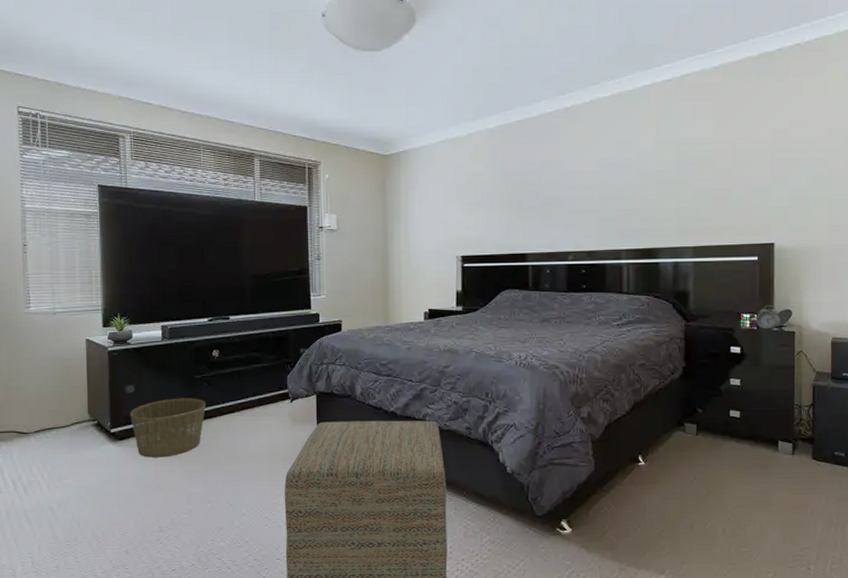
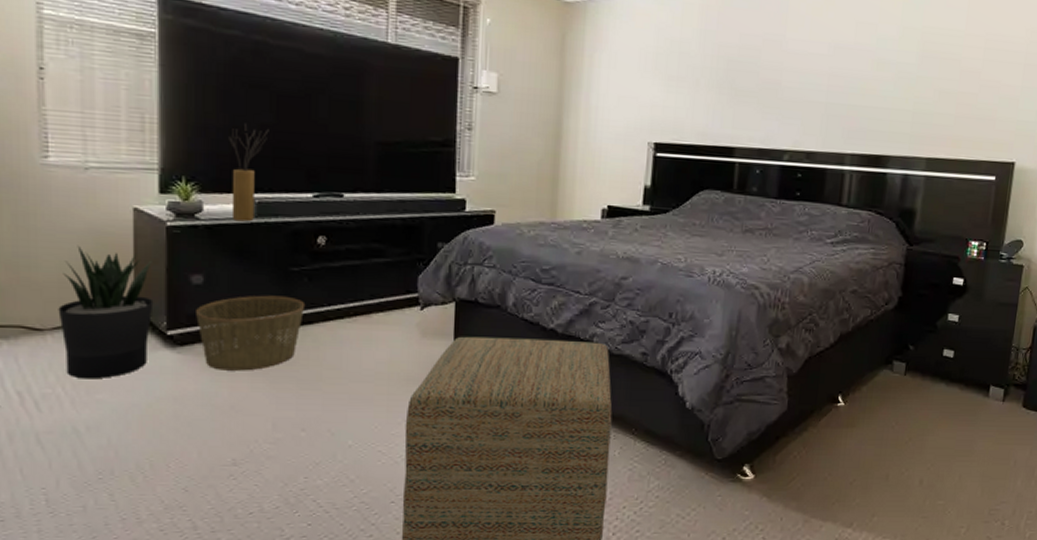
planter: none [38,369,101,469] -> present [58,245,154,379]
vase: none [148,270,176,343] -> present [228,123,269,222]
alarm clock: present [755,306,780,330] -> none [983,234,1010,261]

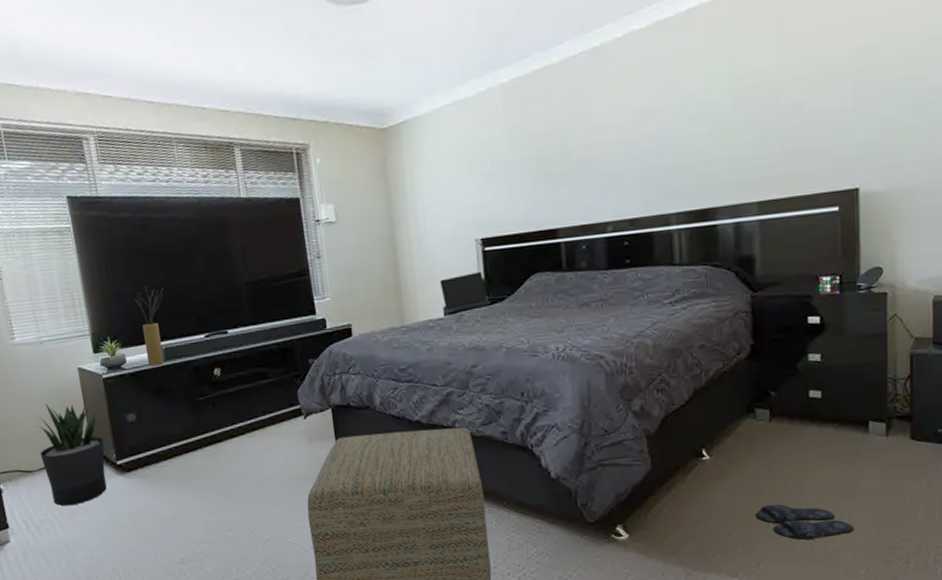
basket: present [196,295,306,371] -> none [134,422,214,488]
laptop: none [602,177,653,218] -> present [440,272,491,314]
slippers: none [877,458,962,495] -> present [755,504,854,540]

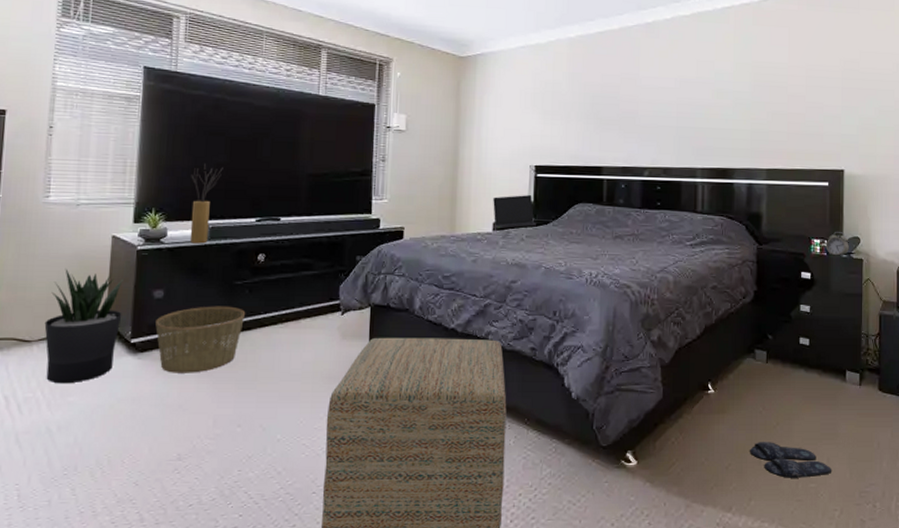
basket: none [134,422,214,488] -> present [155,306,246,373]
alarm clock: none [837,264,869,293] -> present [825,232,849,256]

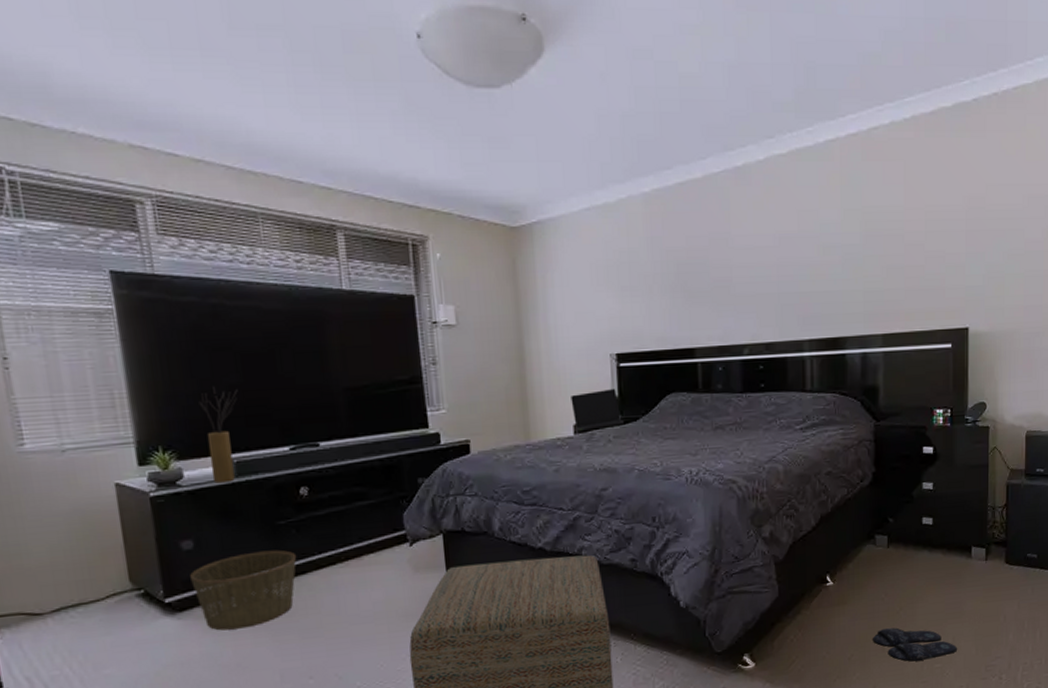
planter: present [44,268,123,384] -> none [54,527,149,657]
alarm clock: present [825,232,849,256] -> none [949,398,974,426]

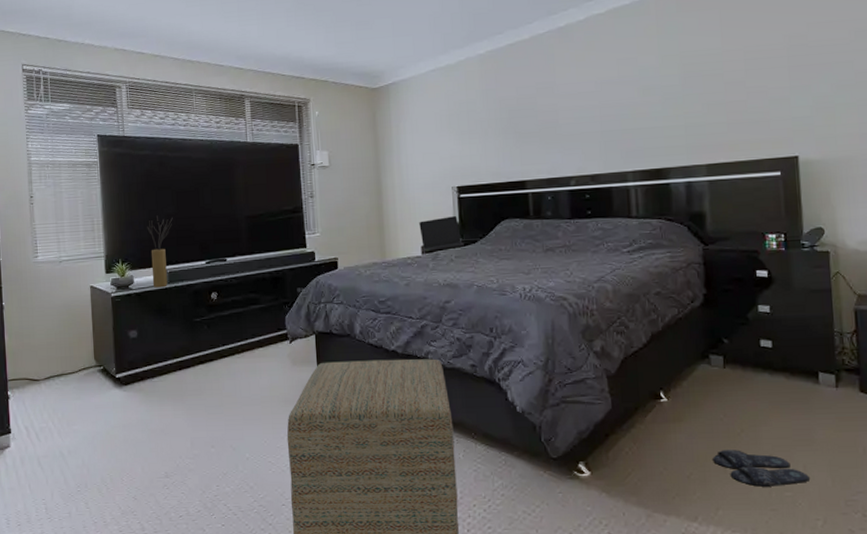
basket: present [190,550,297,631] -> none [134,341,207,402]

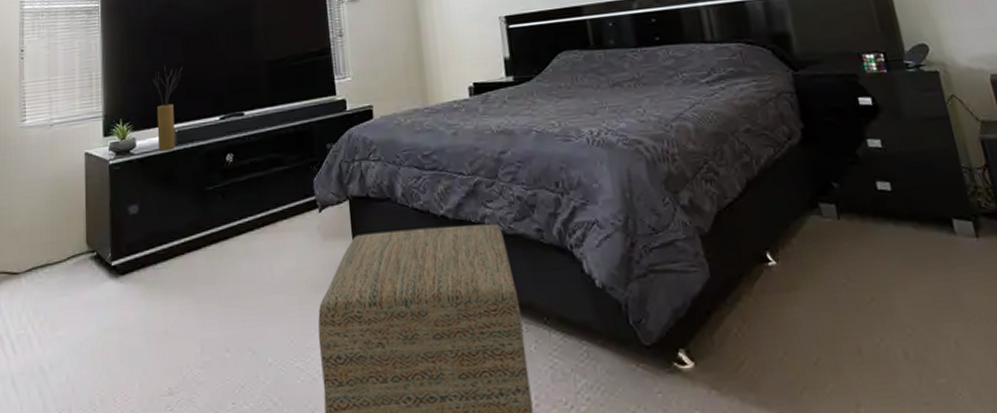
laptop: present [419,216,464,253] -> none [464,50,518,95]
slippers: present [713,450,809,487] -> none [842,324,966,373]

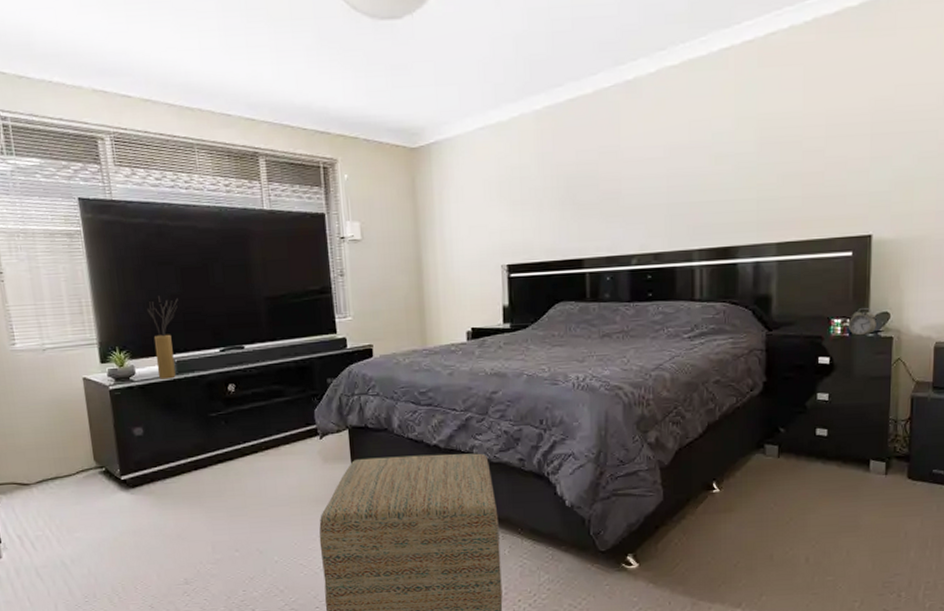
alarm clock: none [882,40,917,72] -> present [848,308,876,336]

